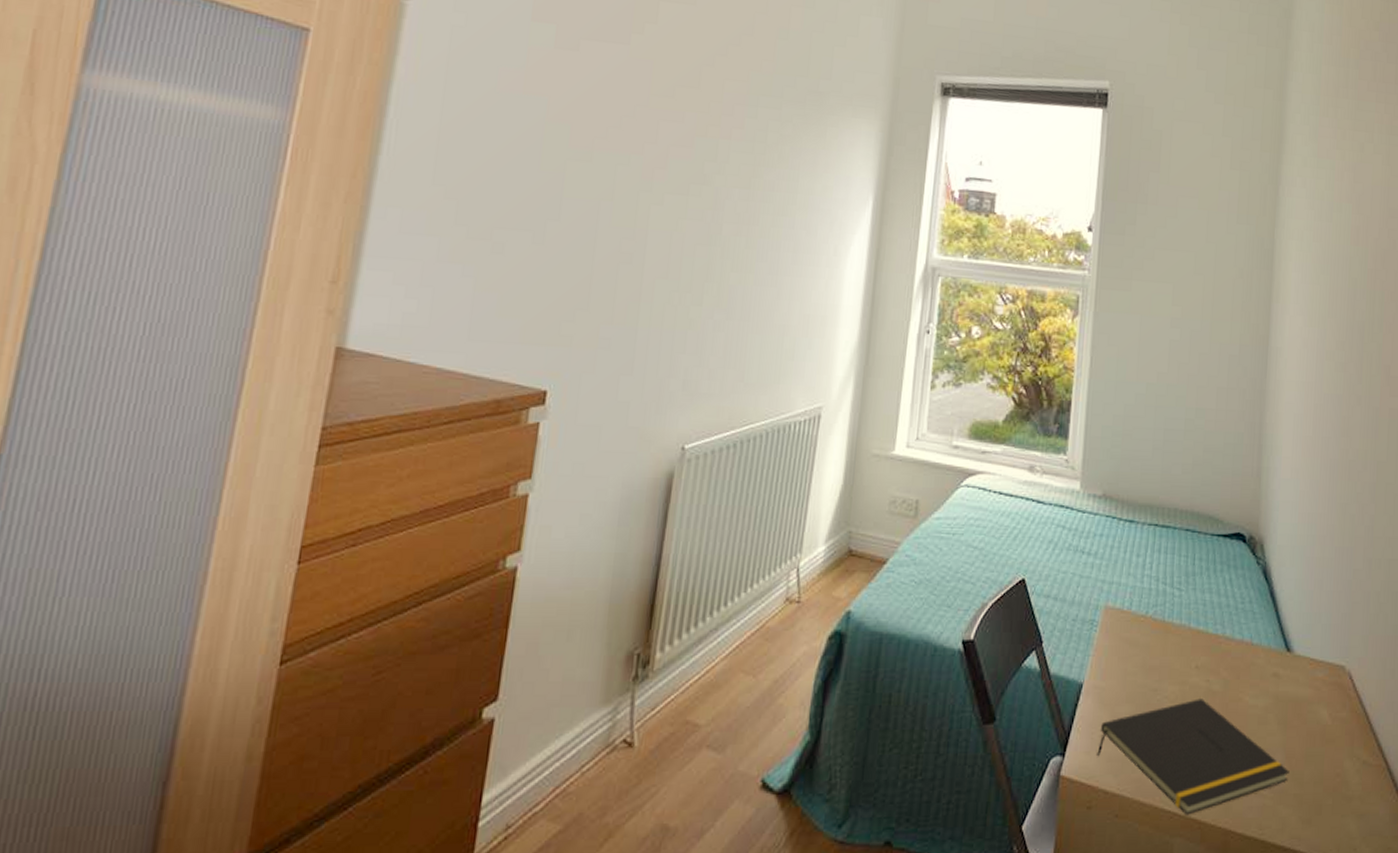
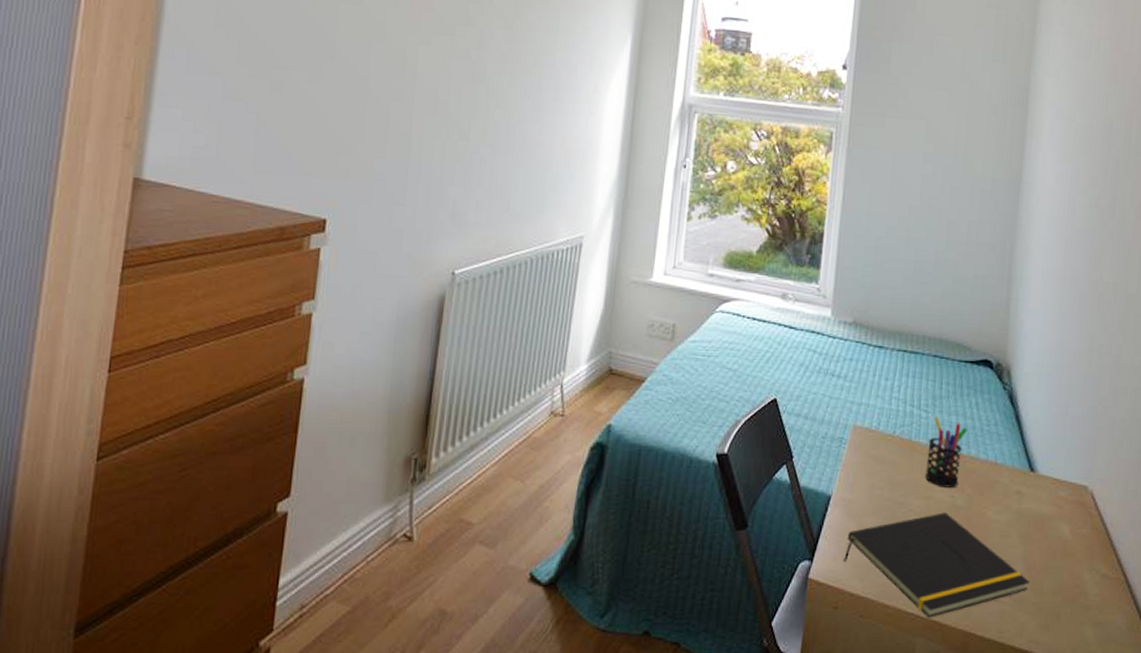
pen holder: none [1179,595,1223,671] -> present [924,417,968,488]

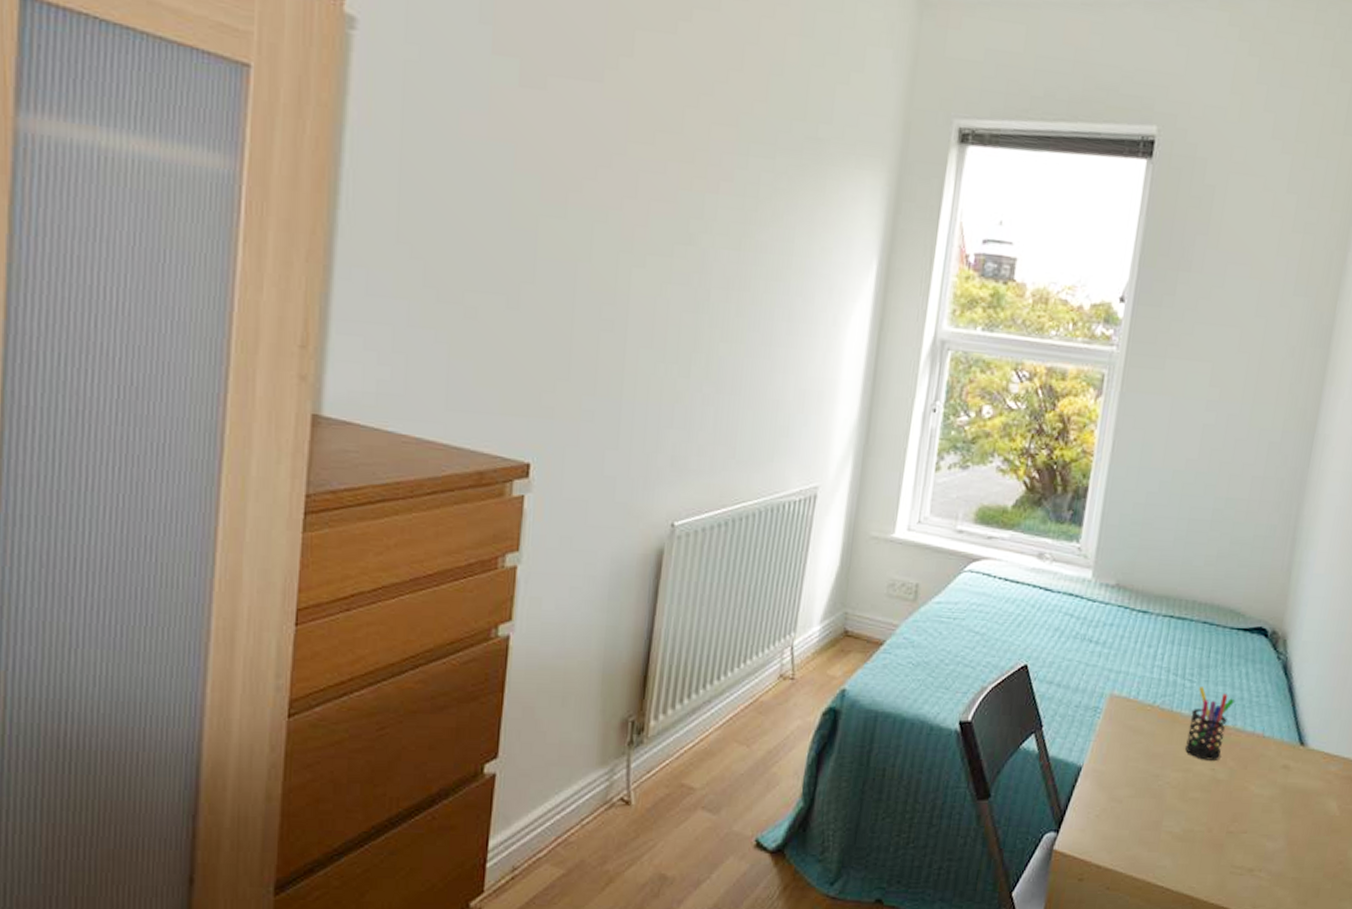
notepad: present [843,512,1030,618] -> none [1092,786,1290,891]

